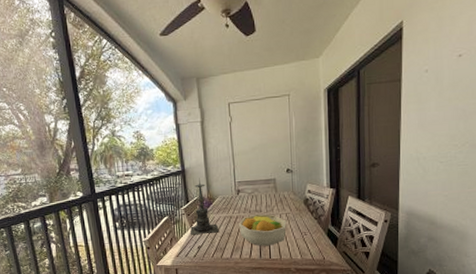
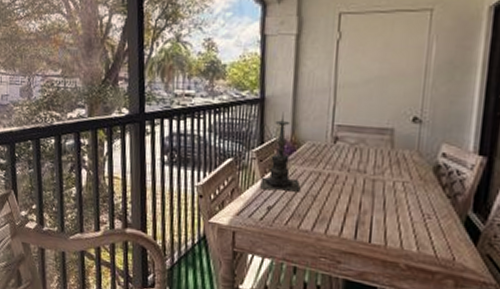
fruit bowl: present [239,213,286,246] -> none [330,175,402,225]

